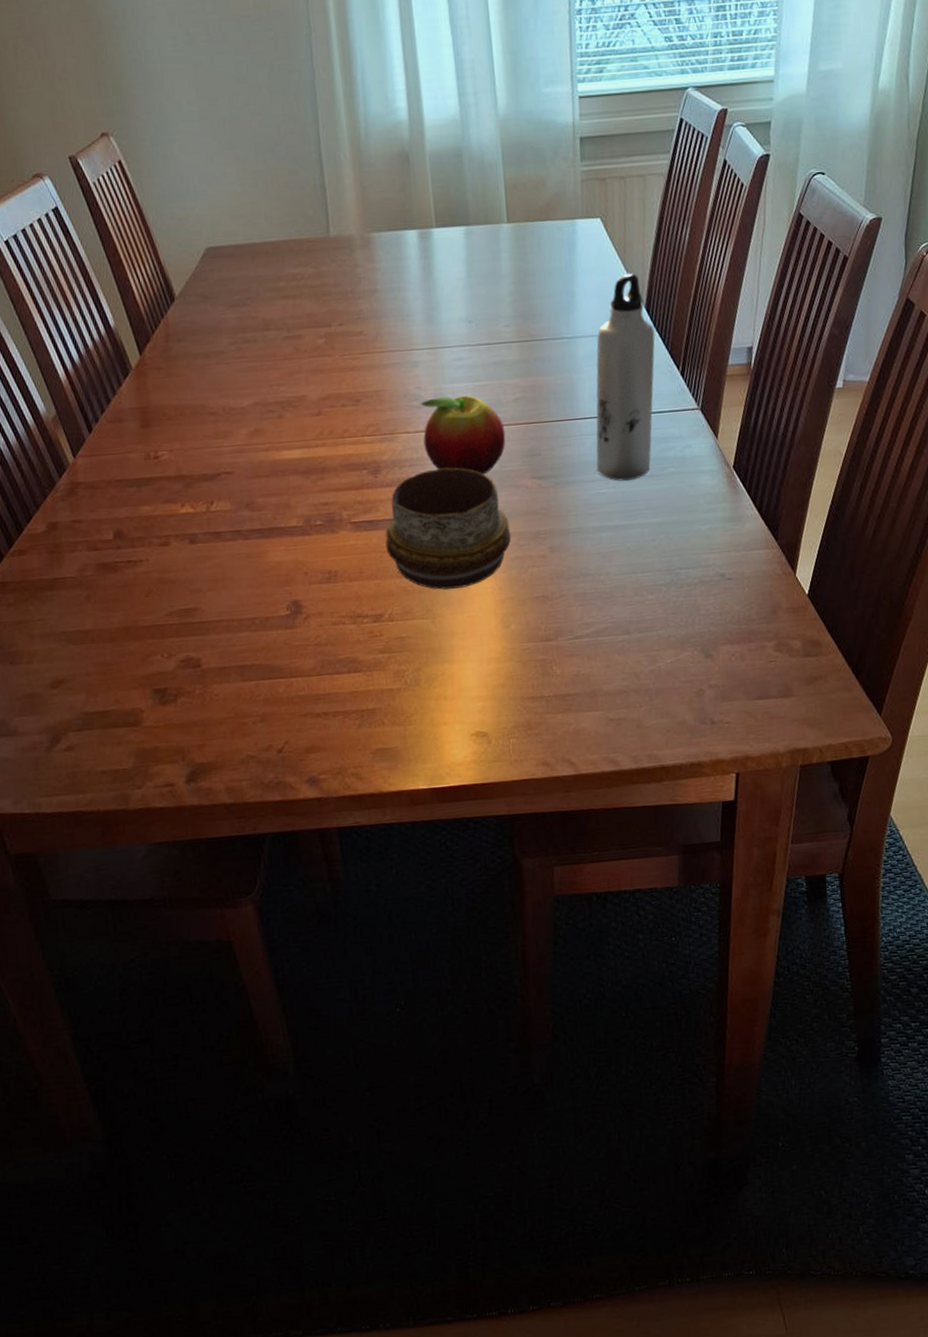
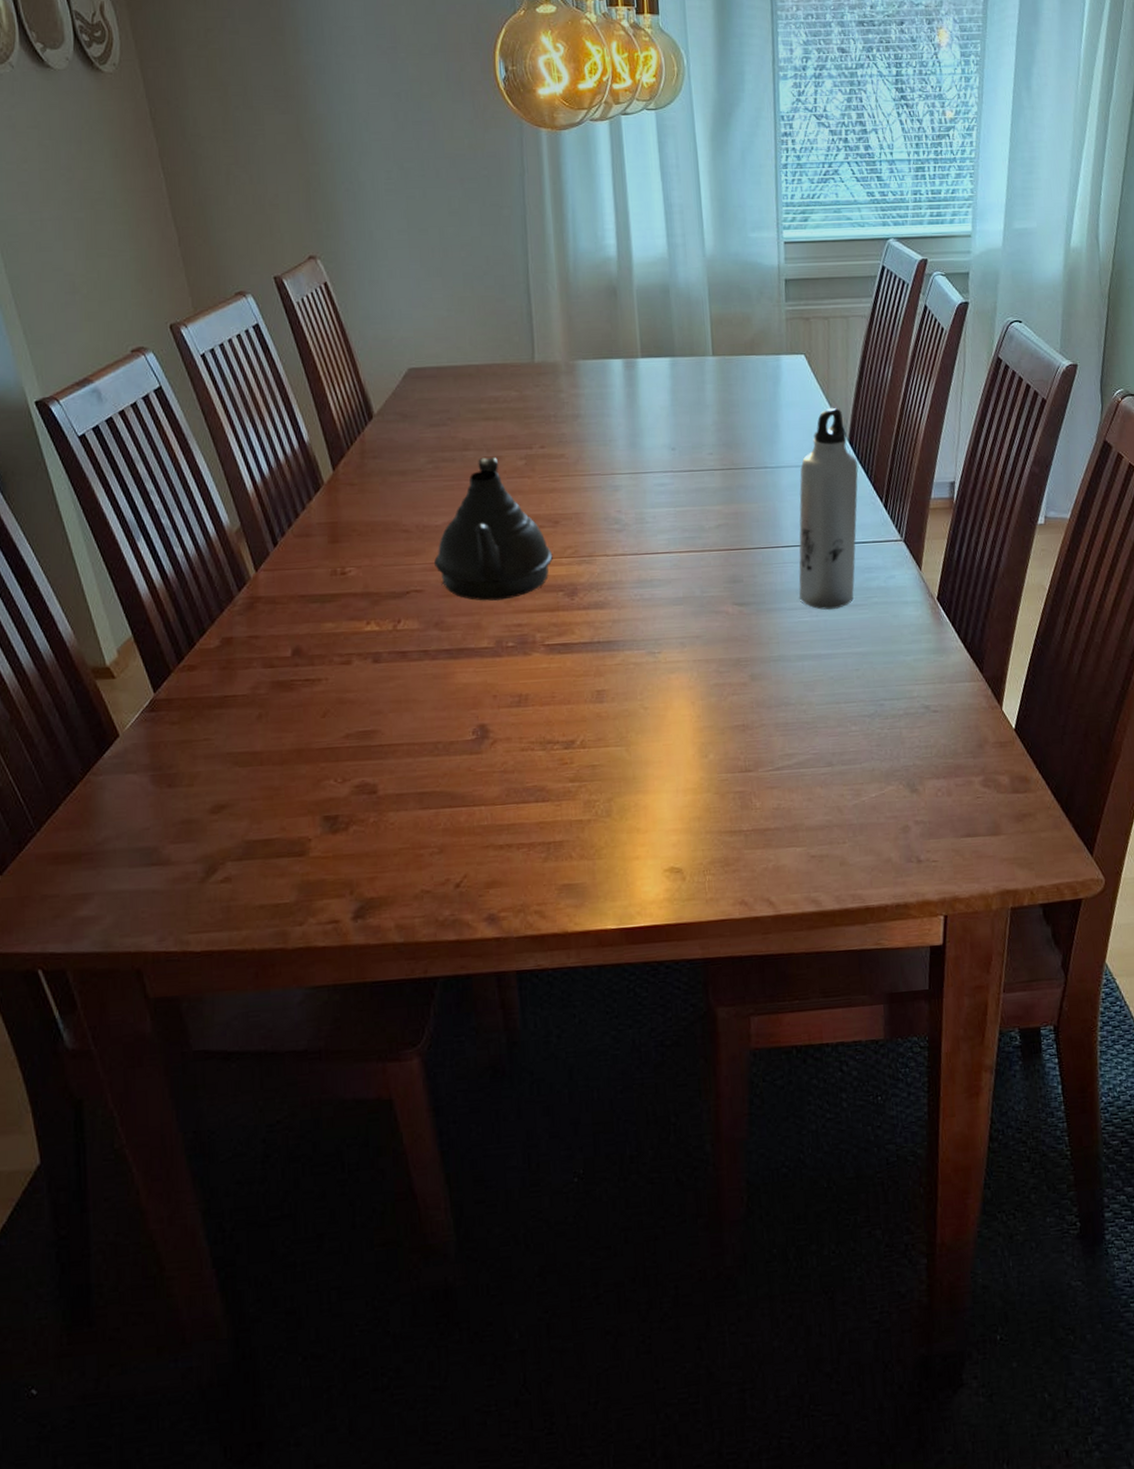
teapot: none [242,336,356,481] -> present [434,457,553,601]
decorative bowl: present [385,467,512,590] -> none [580,592,711,716]
fruit: present [420,395,506,475] -> none [620,520,707,600]

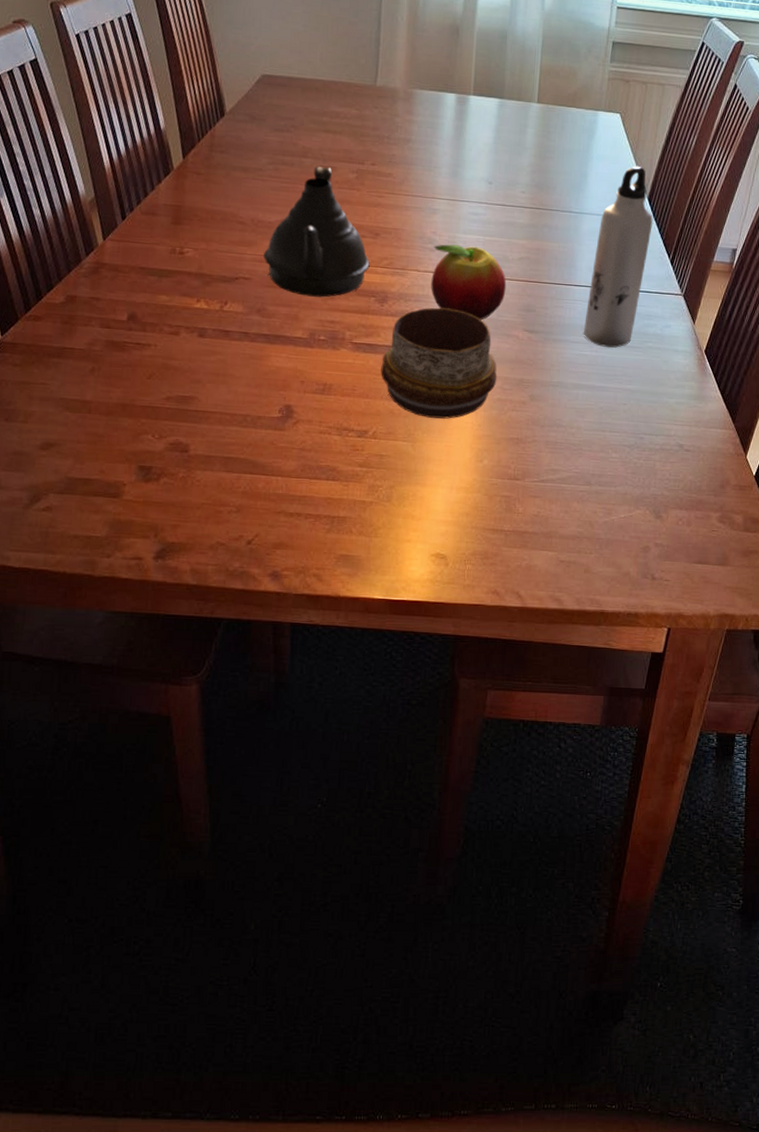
decorative bowl: none [580,592,711,716] -> present [381,307,497,419]
fruit: none [620,520,707,600] -> present [431,244,507,320]

